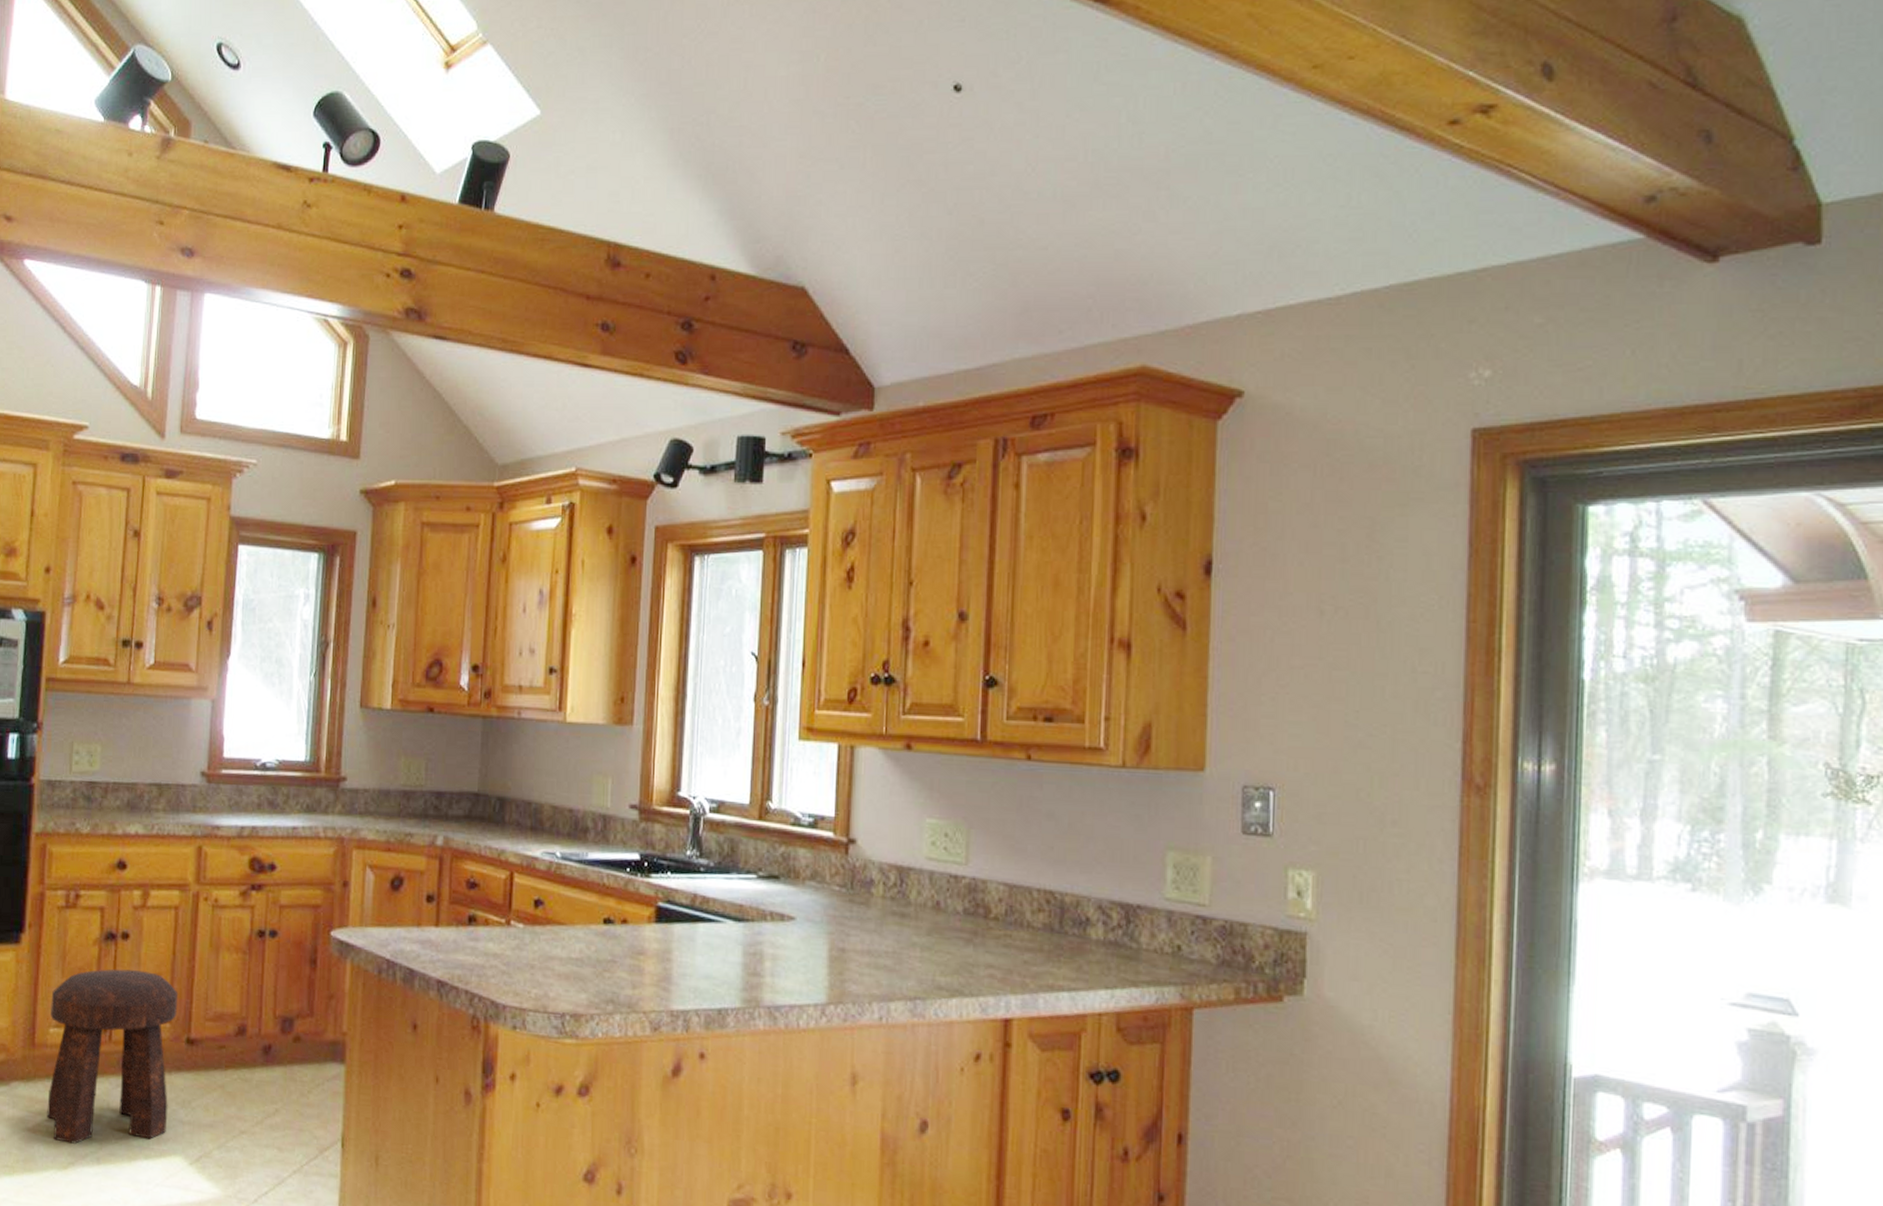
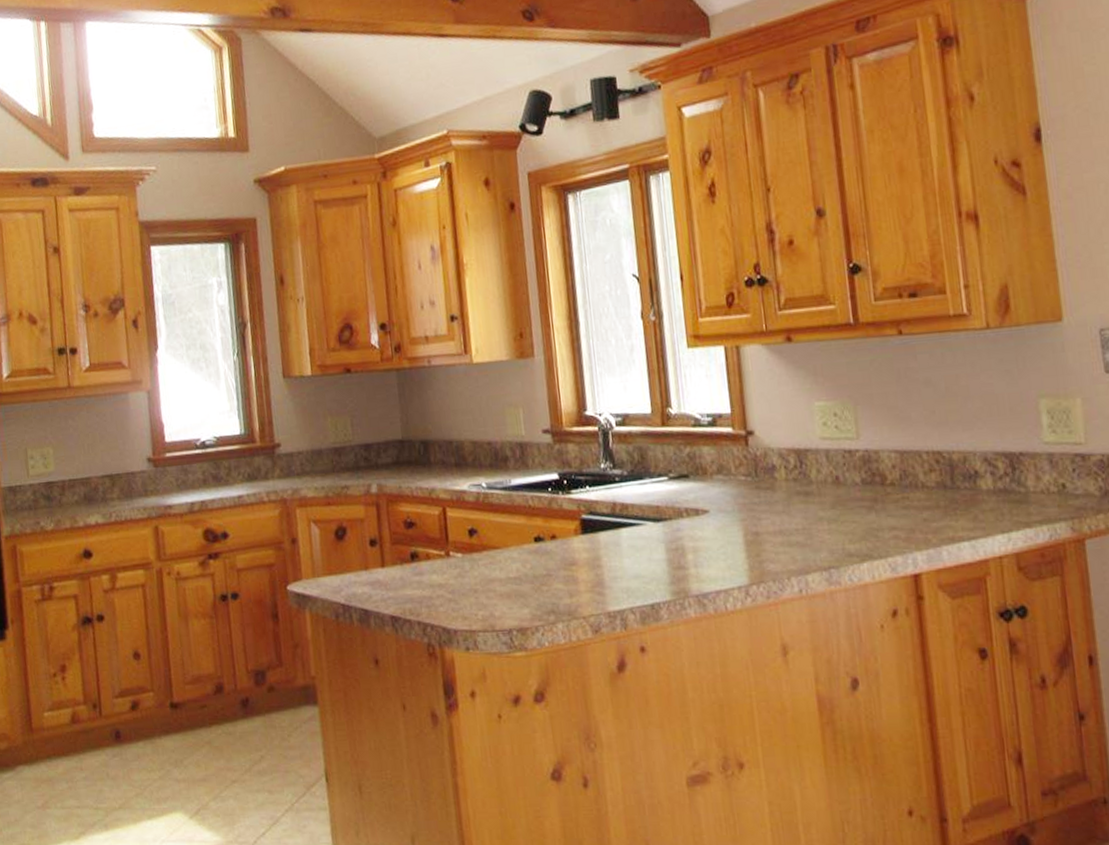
stool: present [47,969,179,1144] -> none [41,648,164,815]

